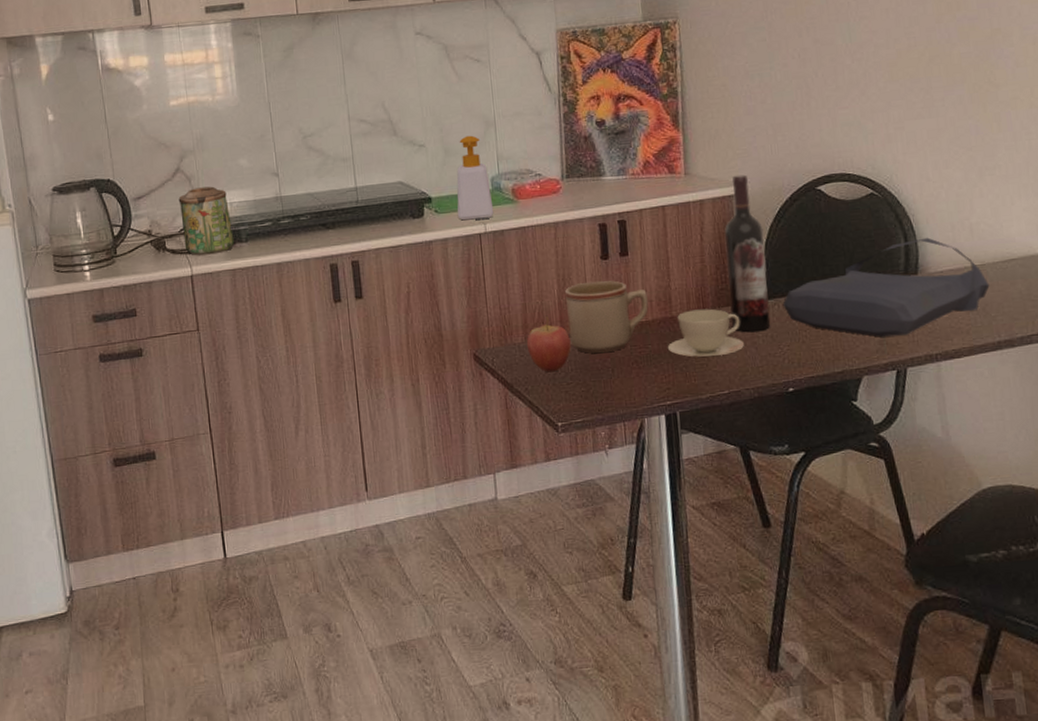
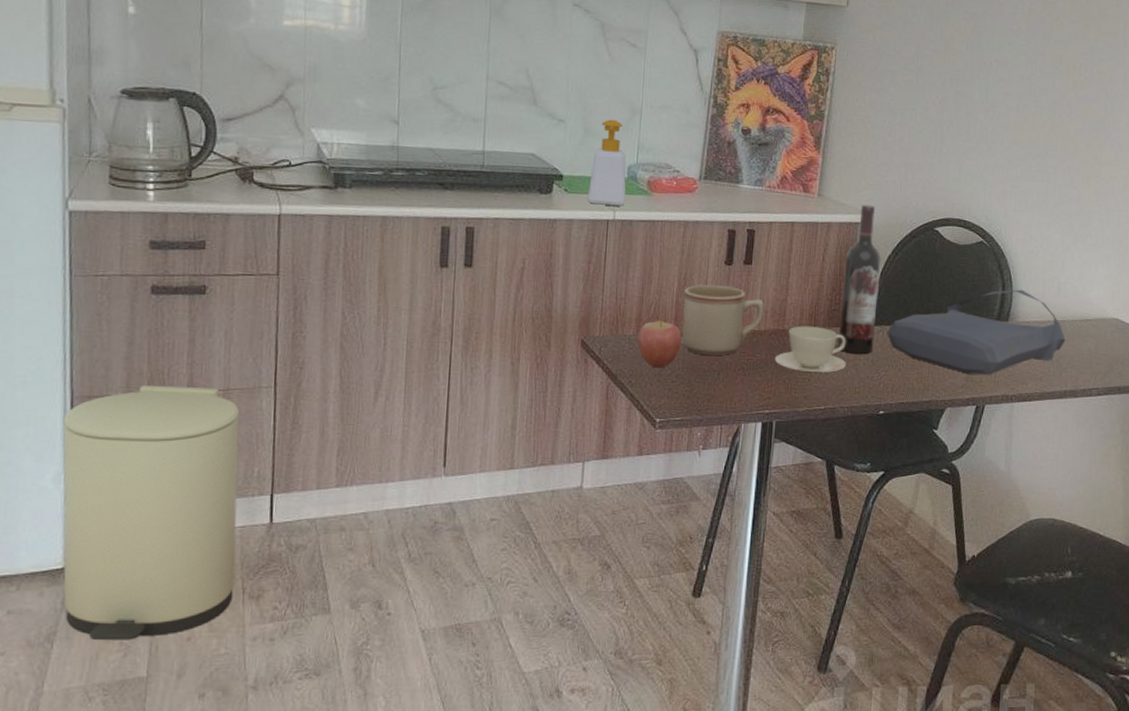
pedal bin: none [48,439,204,676] -> present [63,384,239,641]
canister: present [178,186,234,256] -> none [276,120,337,196]

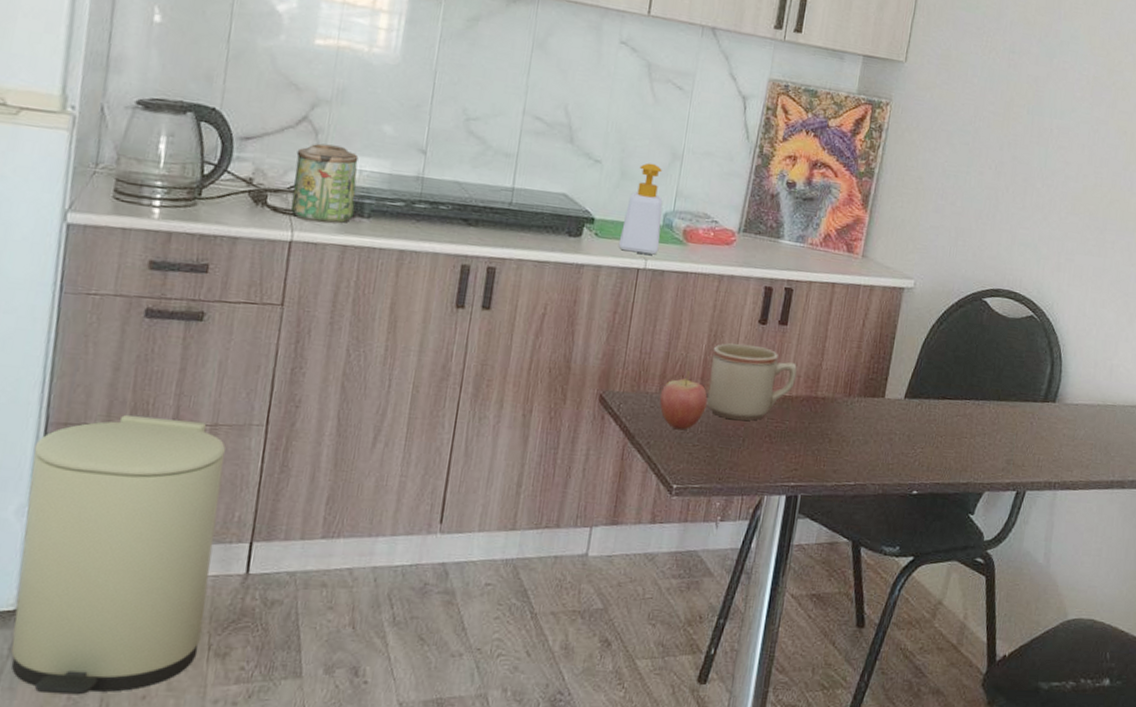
canister: none [276,120,337,196] -> present [290,143,359,224]
teacup: present [774,326,847,373] -> none [804,394,882,446]
wine bottle: present [837,204,882,355] -> none [872,269,926,429]
bag: present [886,289,1066,375] -> none [925,369,1116,459]

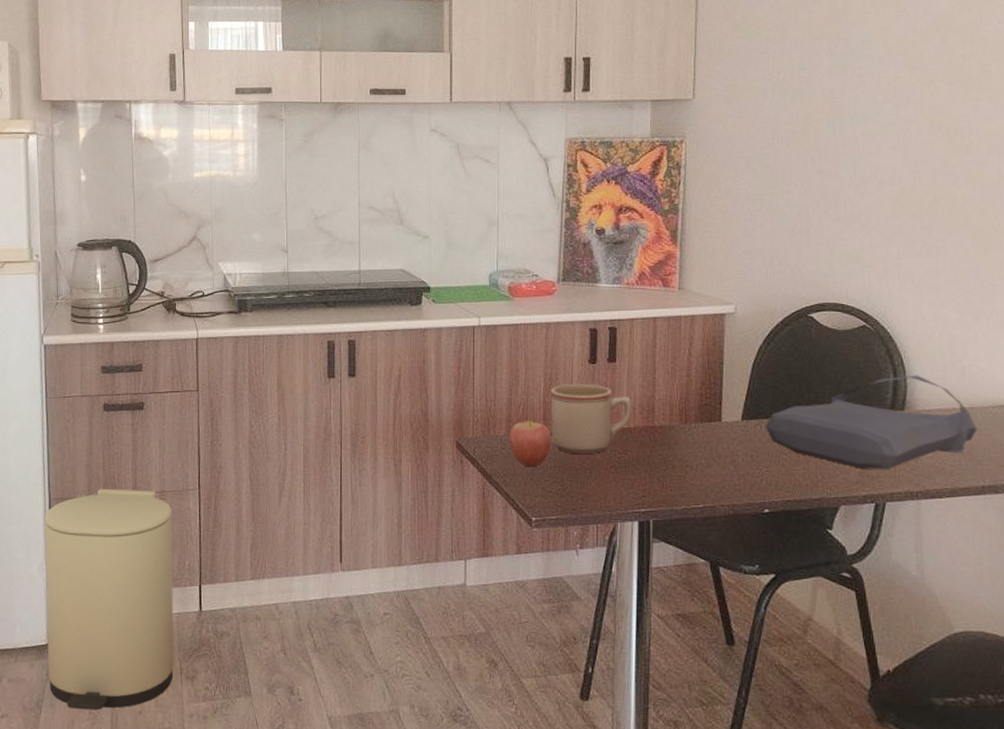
canister: present [290,143,359,224] -> none [192,256,240,321]
soap bottle: present [618,163,663,255] -> none [453,231,489,312]
bag: none [925,369,1116,459] -> present [765,375,978,469]

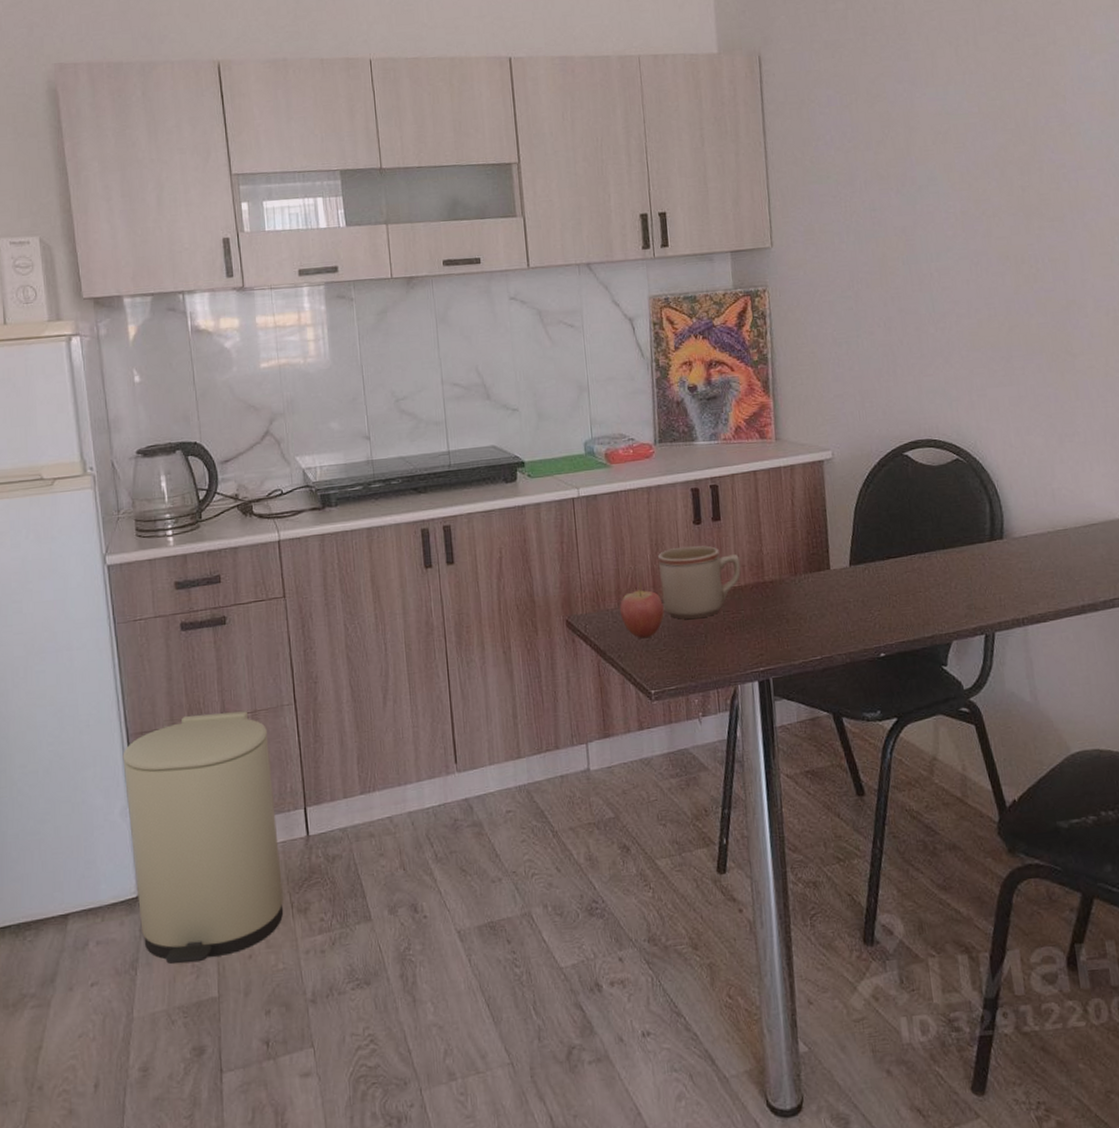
bag: present [765,375,978,469] -> none [872,502,1073,602]

